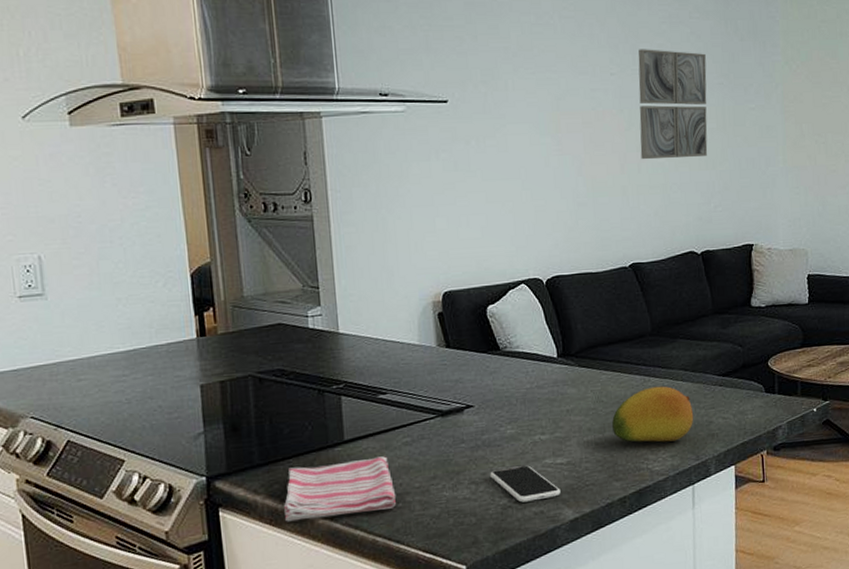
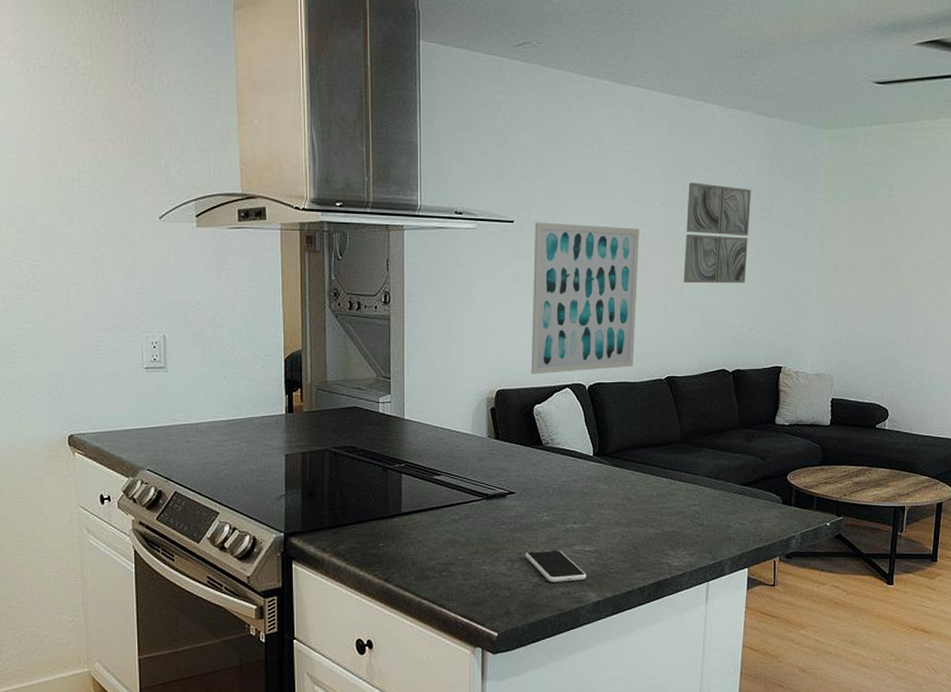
dish towel: present [284,456,397,522] -> none [347,530,442,579]
wall art: none [471,100,594,272] -> present [530,222,639,375]
fruit: present [612,386,694,443] -> none [638,489,714,541]

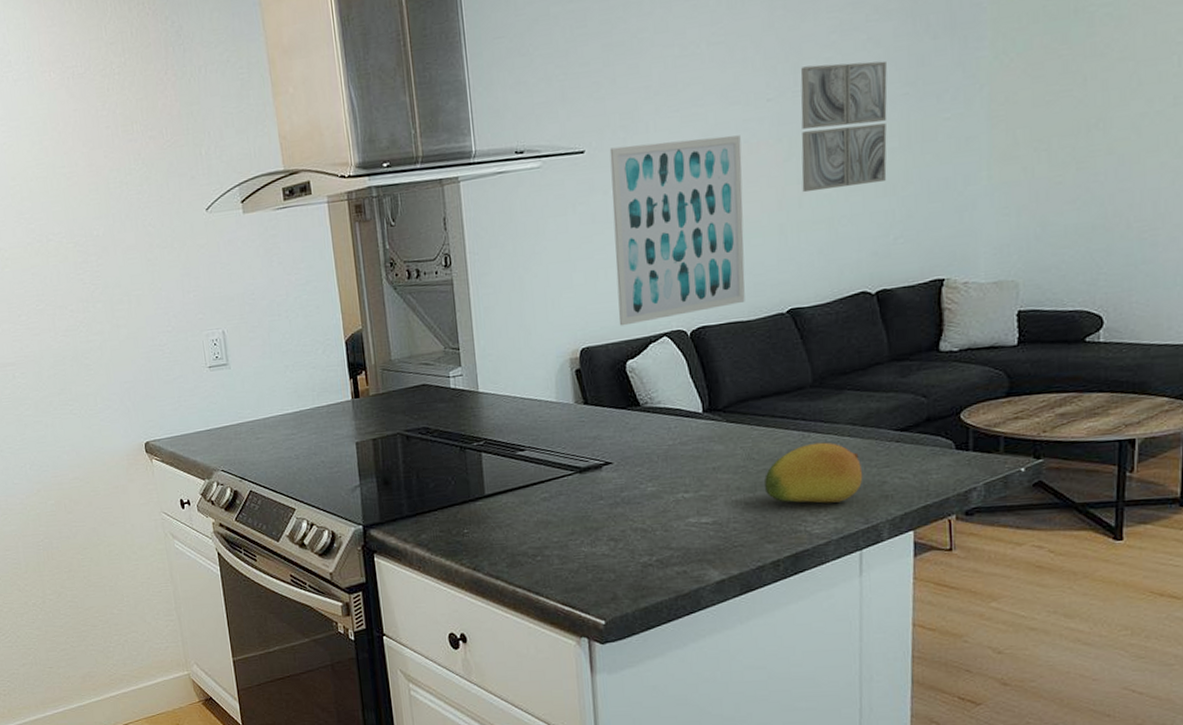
smartphone: present [525,550,587,582] -> none [630,524,706,561]
fruit: none [638,489,714,541] -> present [764,442,863,504]

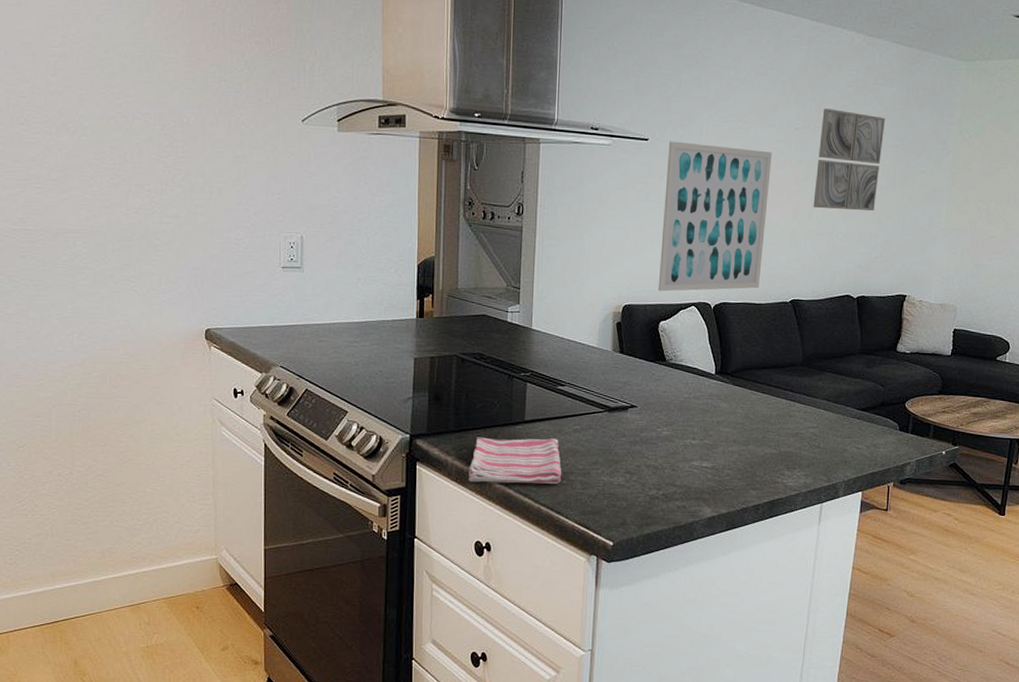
dish towel: none [431,511,535,570] -> present [469,437,562,484]
fruit: present [764,442,863,504] -> none [756,411,831,462]

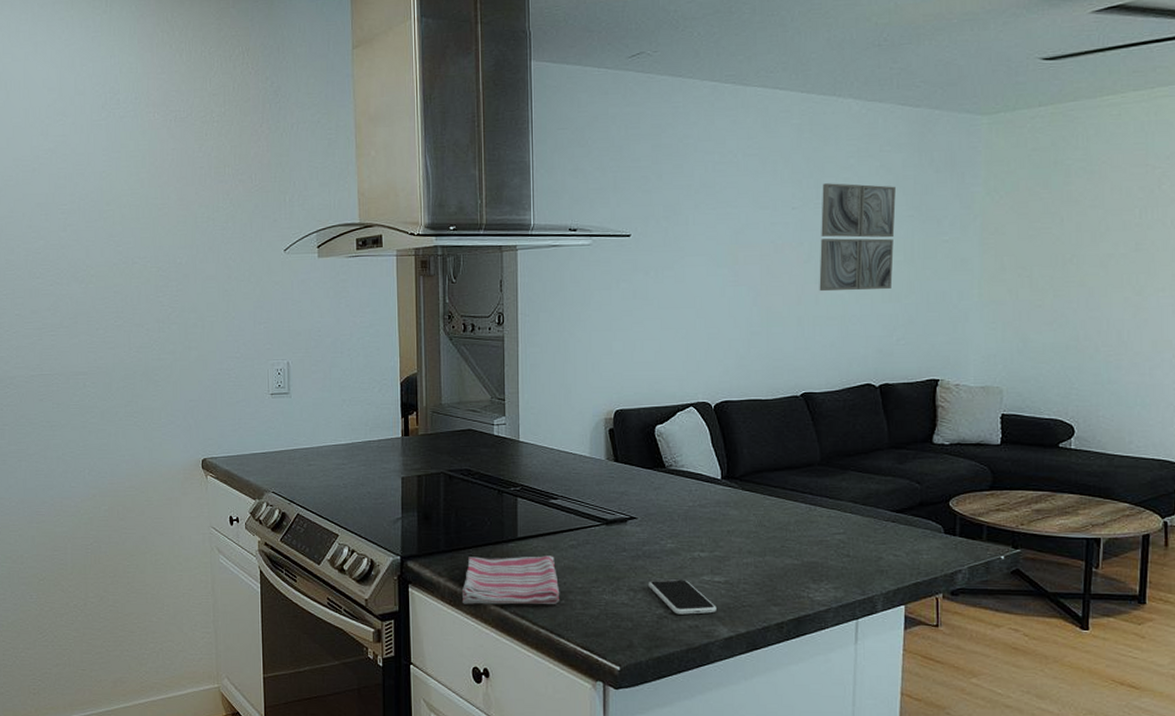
smartphone: none [644,464,703,496] -> present [648,579,717,615]
wall art: present [657,141,772,292] -> none [651,234,768,394]

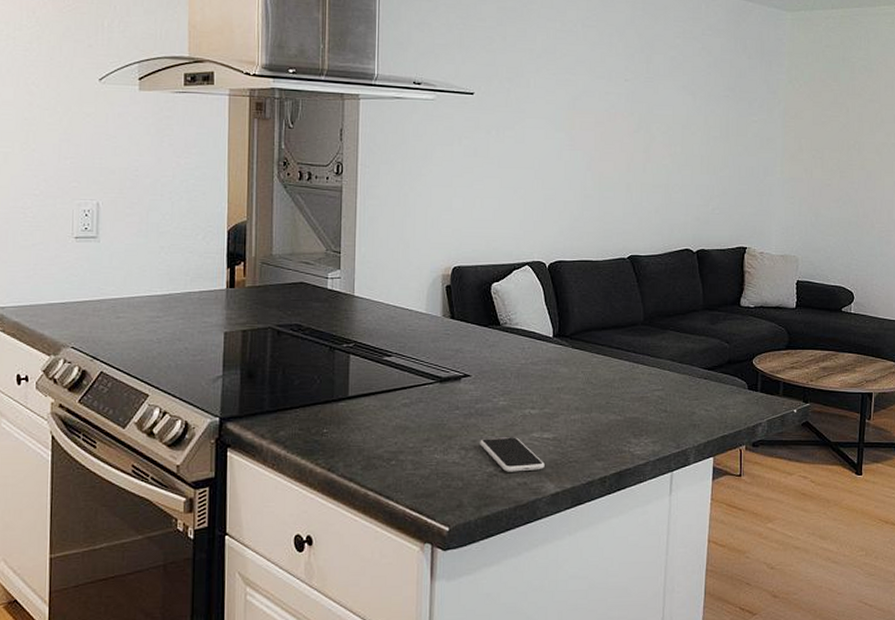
dish towel: present [462,556,560,605] -> none [287,415,391,468]
wall art: present [819,183,896,292] -> none [647,59,714,162]

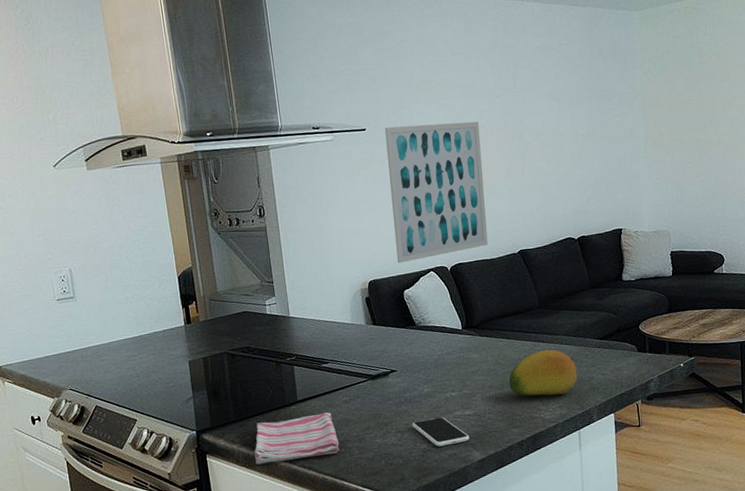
dish towel: none [287,415,391,468] -> present [254,412,340,465]
wall art: none [489,95,602,251] -> present [384,121,488,264]
fruit: none [599,373,678,428] -> present [509,349,578,396]

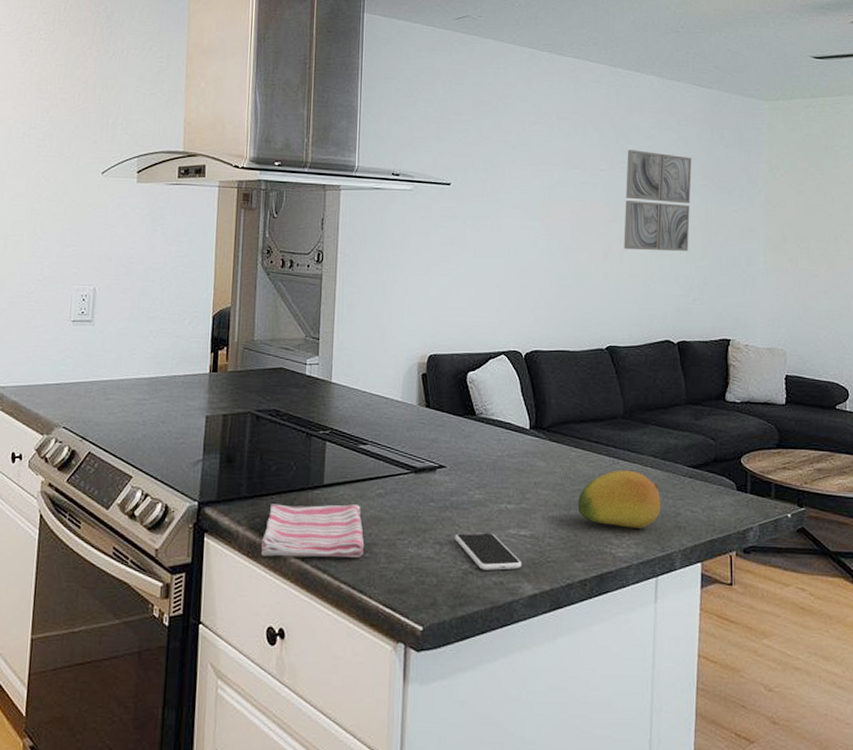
wall art: present [384,121,488,264] -> none [464,185,578,340]
wall art: none [518,73,580,165] -> present [624,150,692,251]

